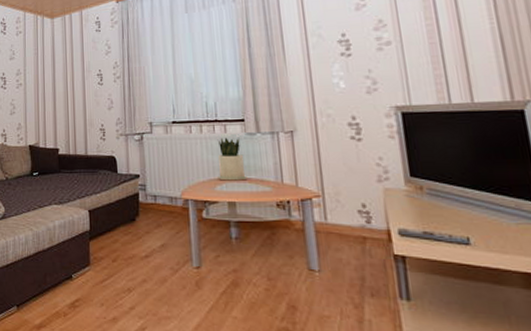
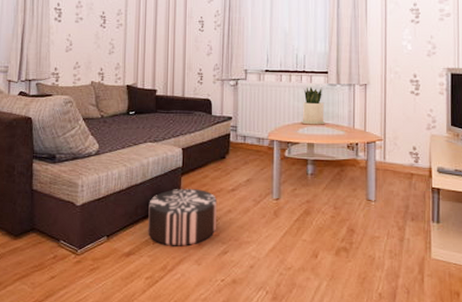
pouf: none [57,254,132,320] -> present [148,188,218,246]

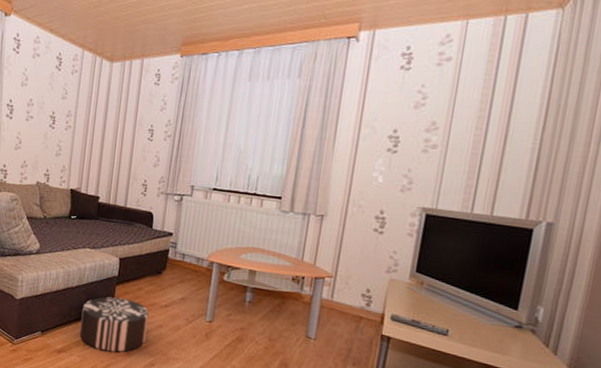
planter: present [301,87,326,126] -> none [245,211,273,254]

